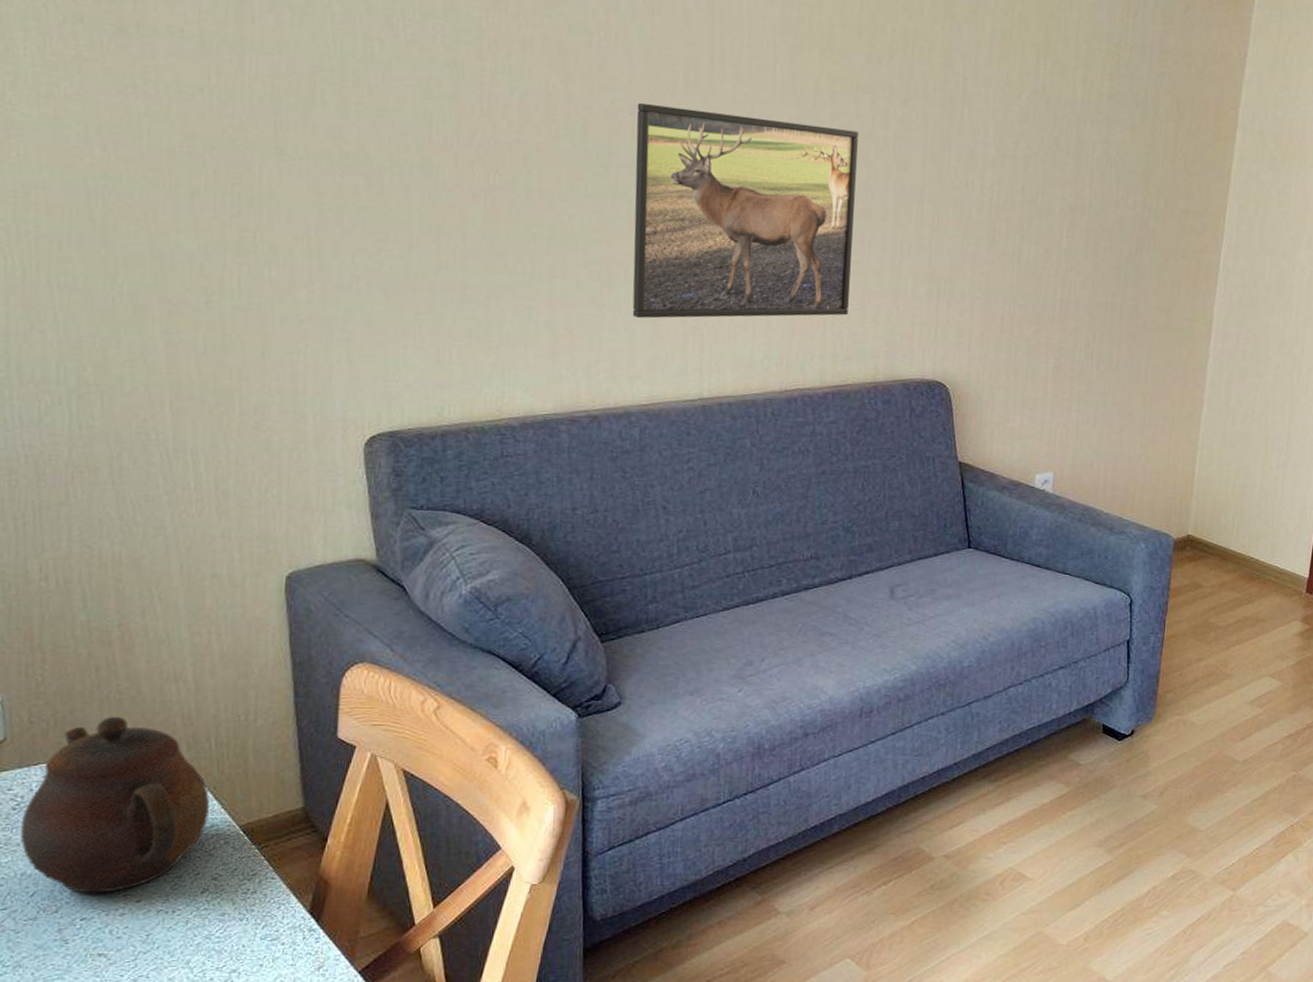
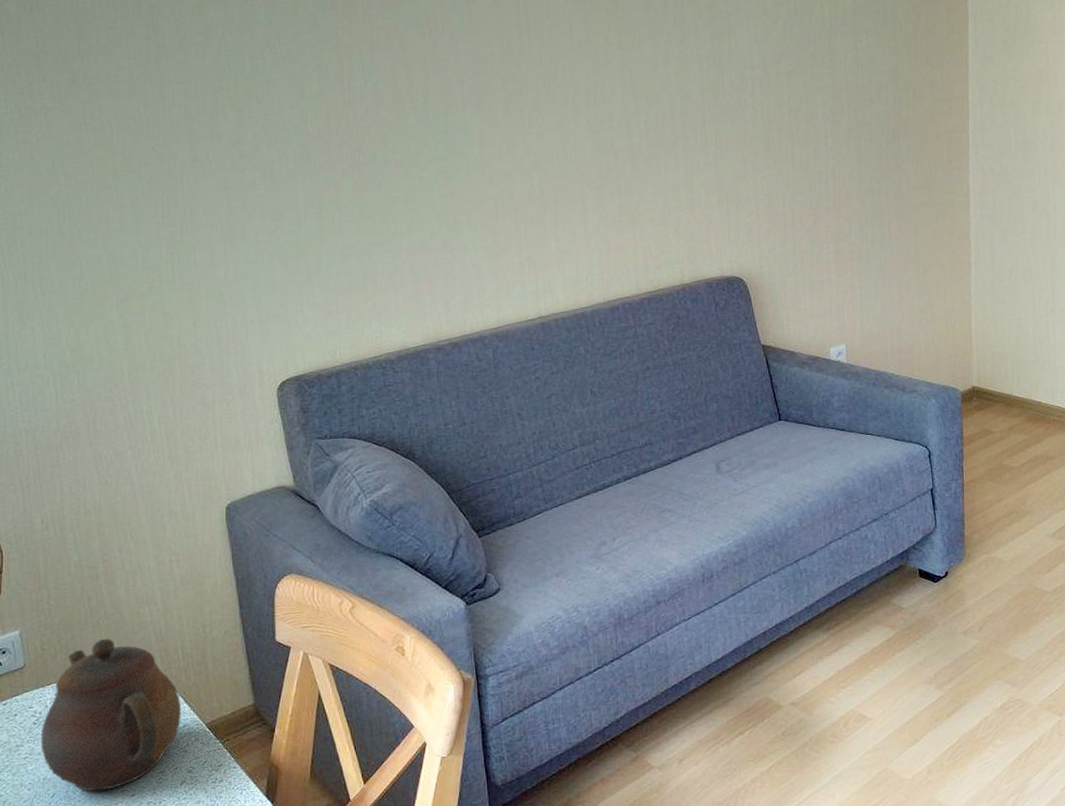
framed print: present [632,103,858,319] -> none [464,73,653,255]

